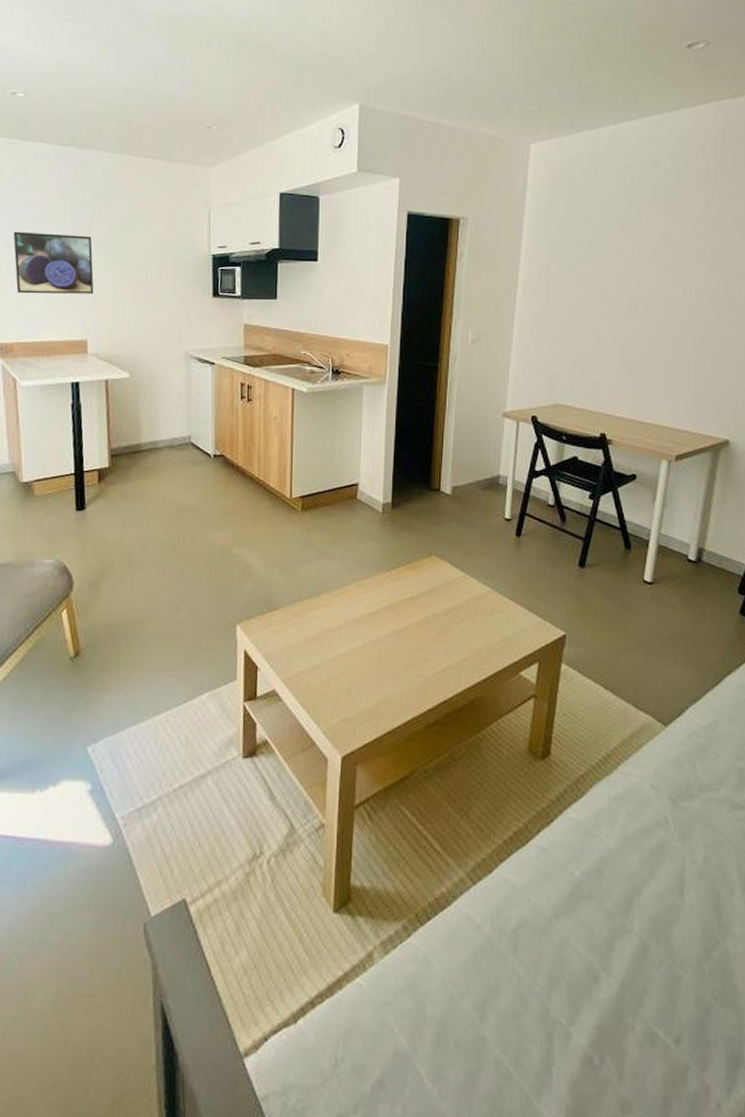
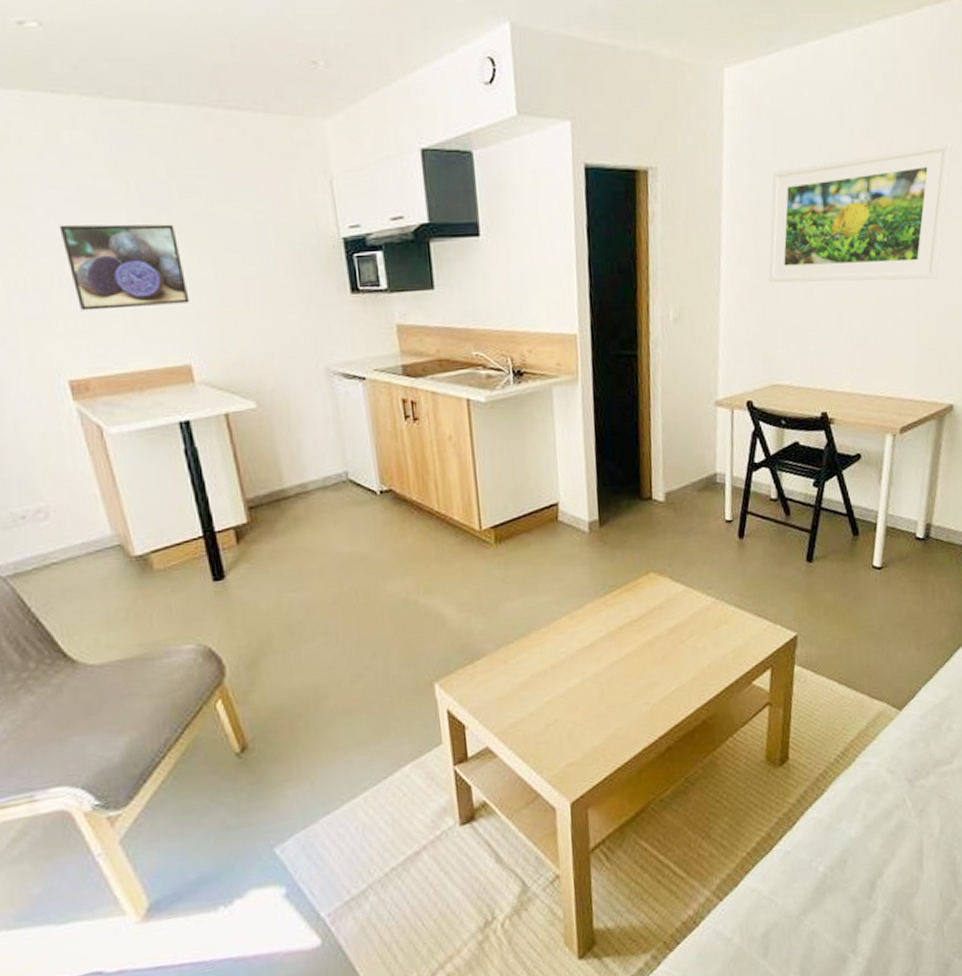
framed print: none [558,212,734,327] -> present [768,143,953,283]

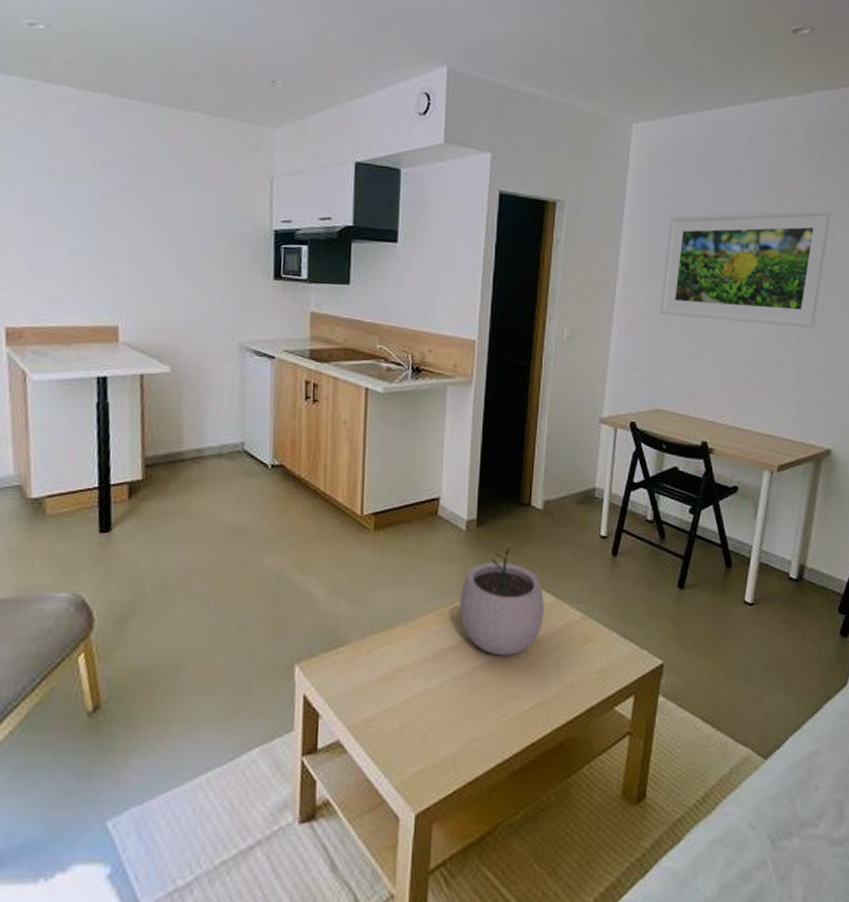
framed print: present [59,224,190,311] -> none [26,191,129,271]
plant pot: none [590,543,676,649] -> present [459,547,544,656]

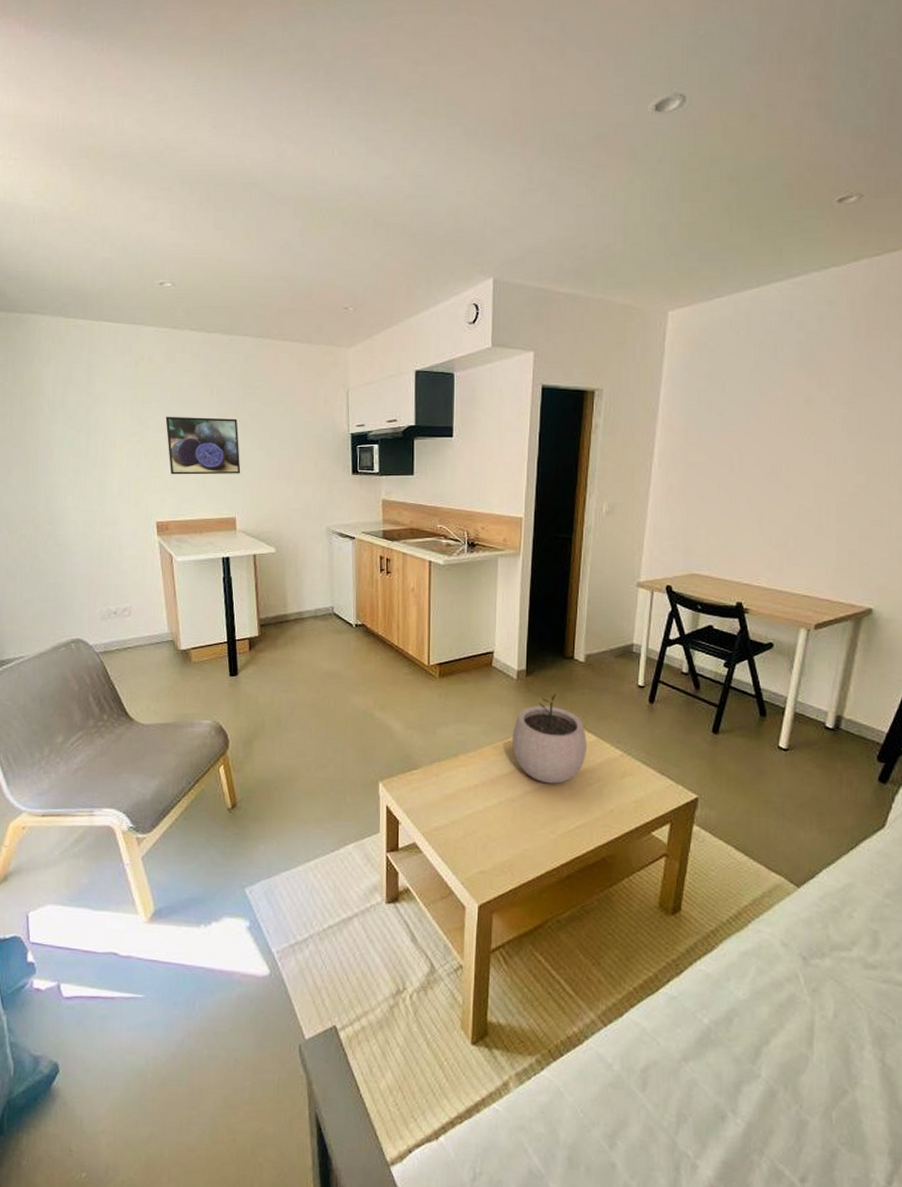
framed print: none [26,191,129,271] -> present [165,416,241,475]
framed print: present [659,208,838,329] -> none [695,375,885,494]

